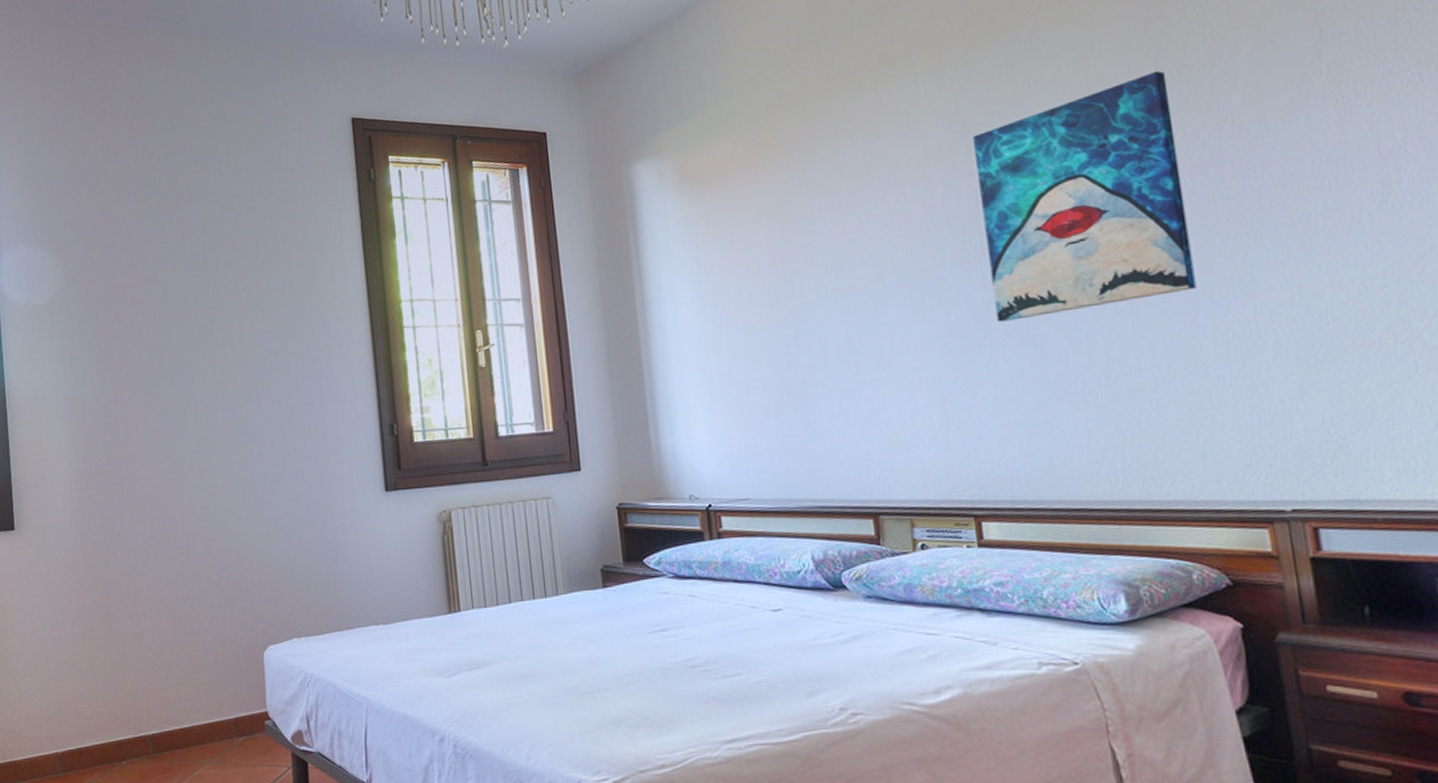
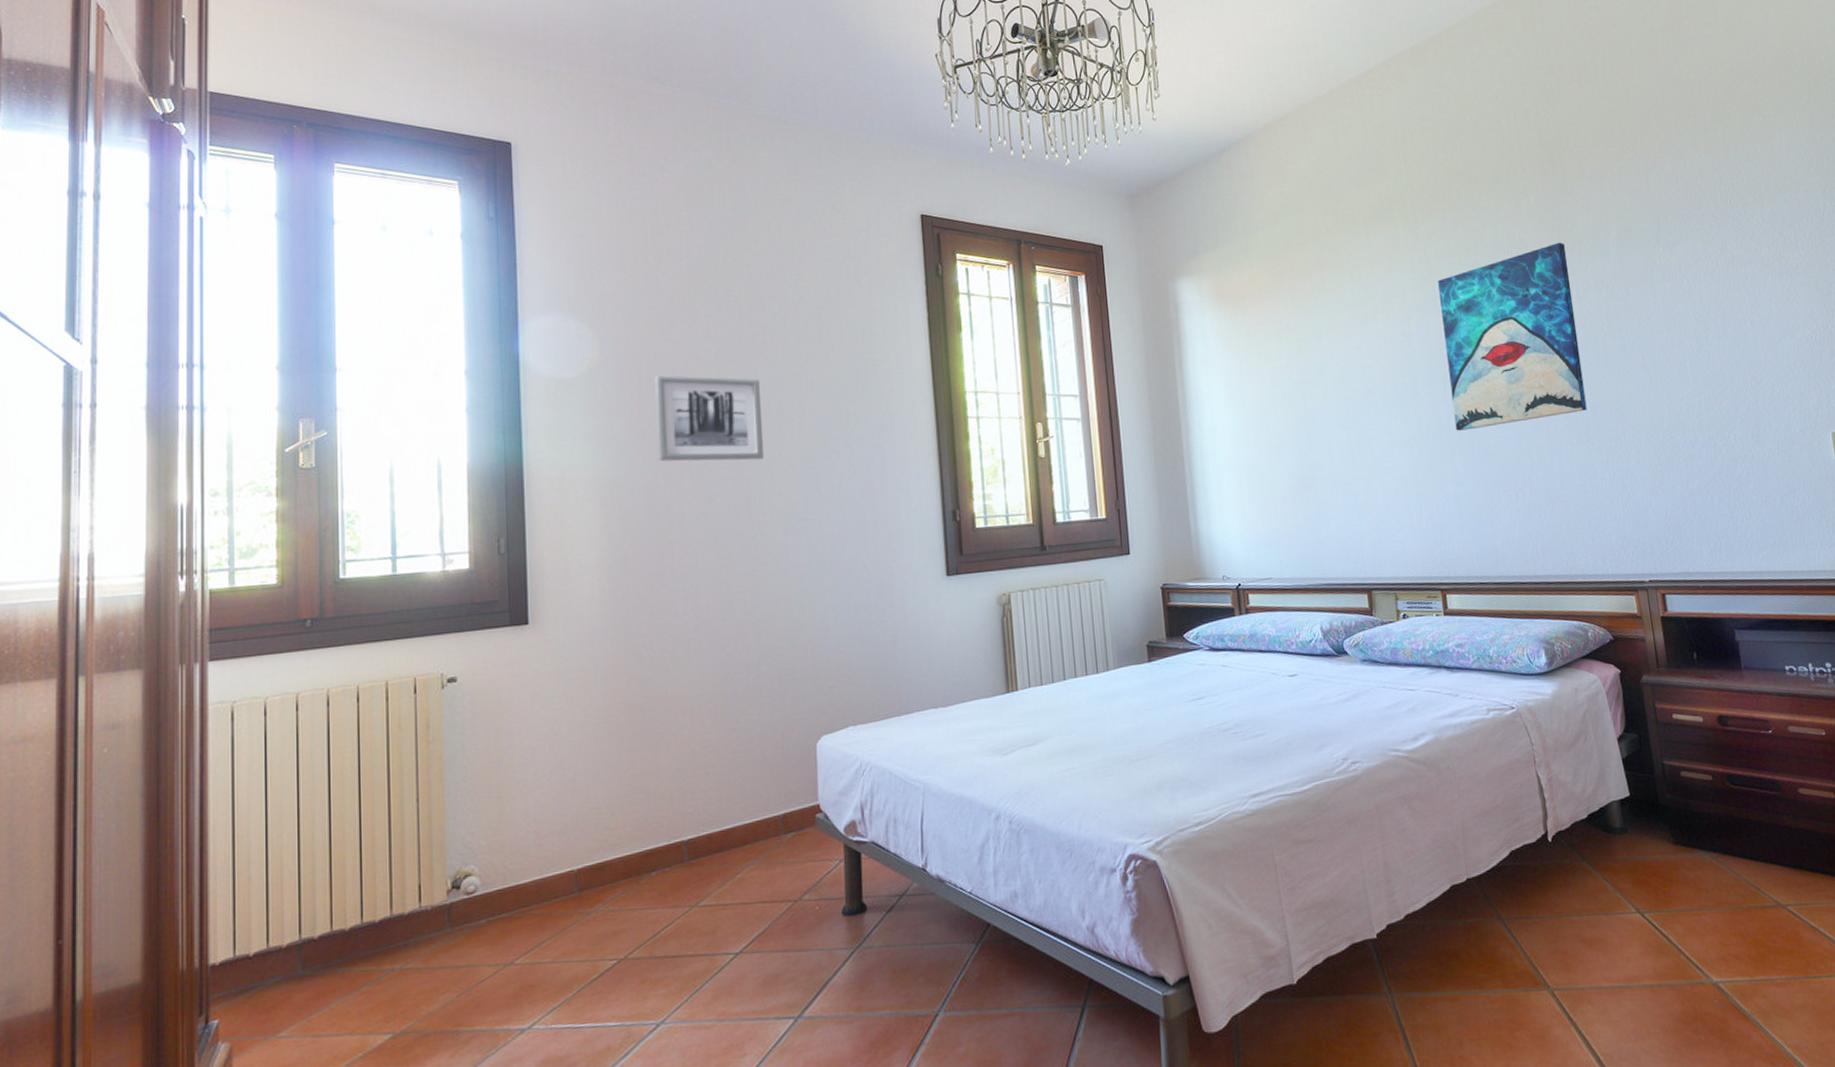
wall art: none [110,297,209,380] -> present [655,375,765,462]

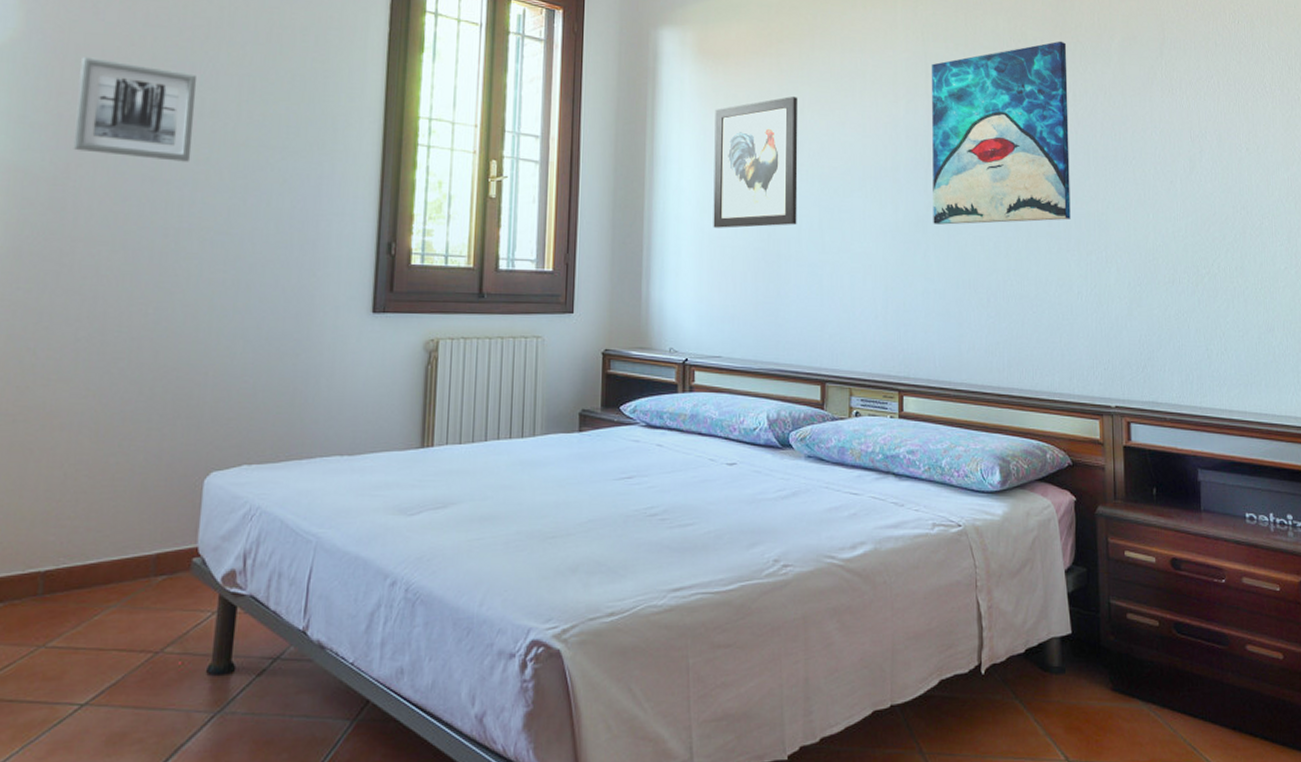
wall art: none [1238,327,1328,460] -> present [713,96,798,228]

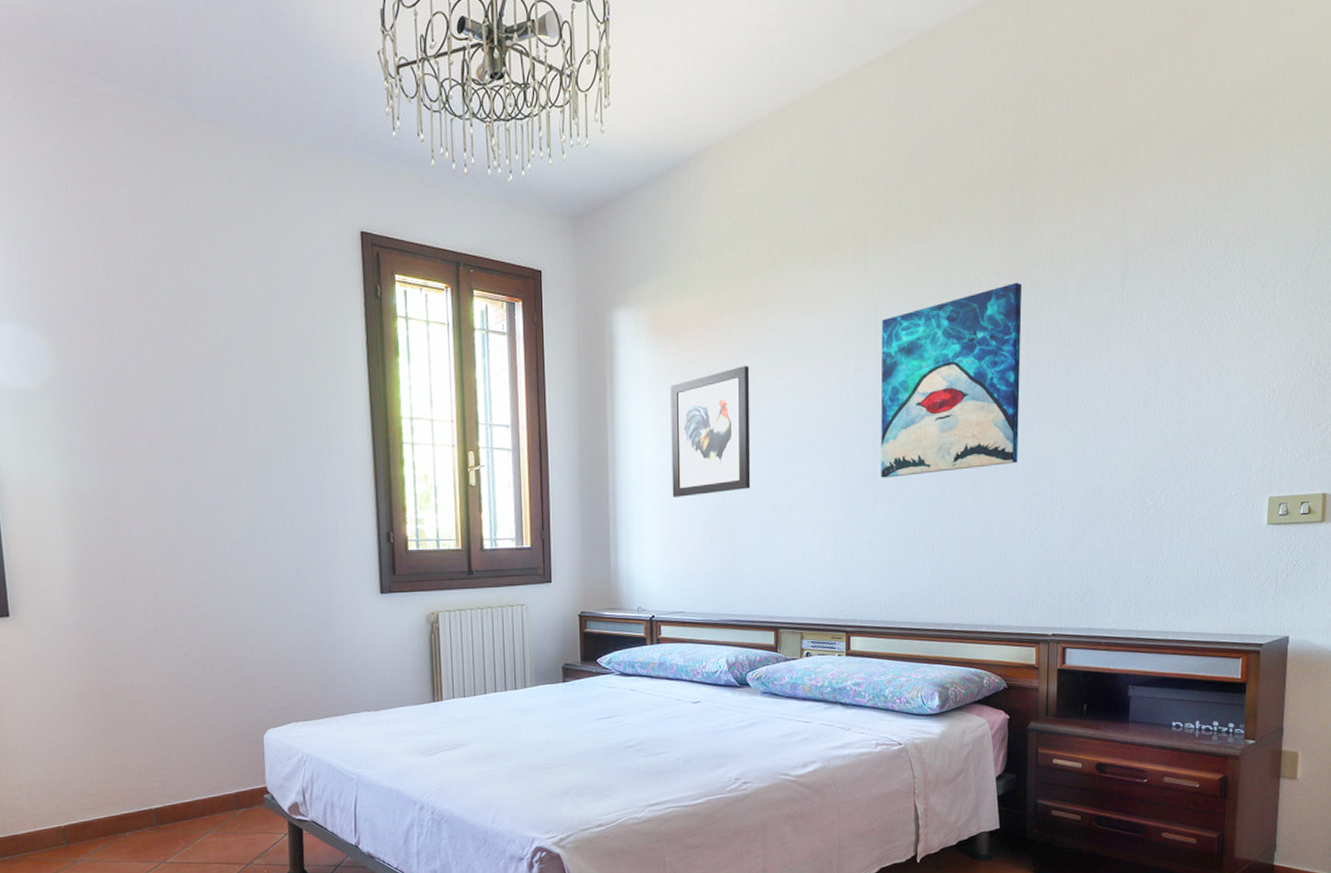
wall art: present [73,57,197,162] -> none [109,389,213,476]

